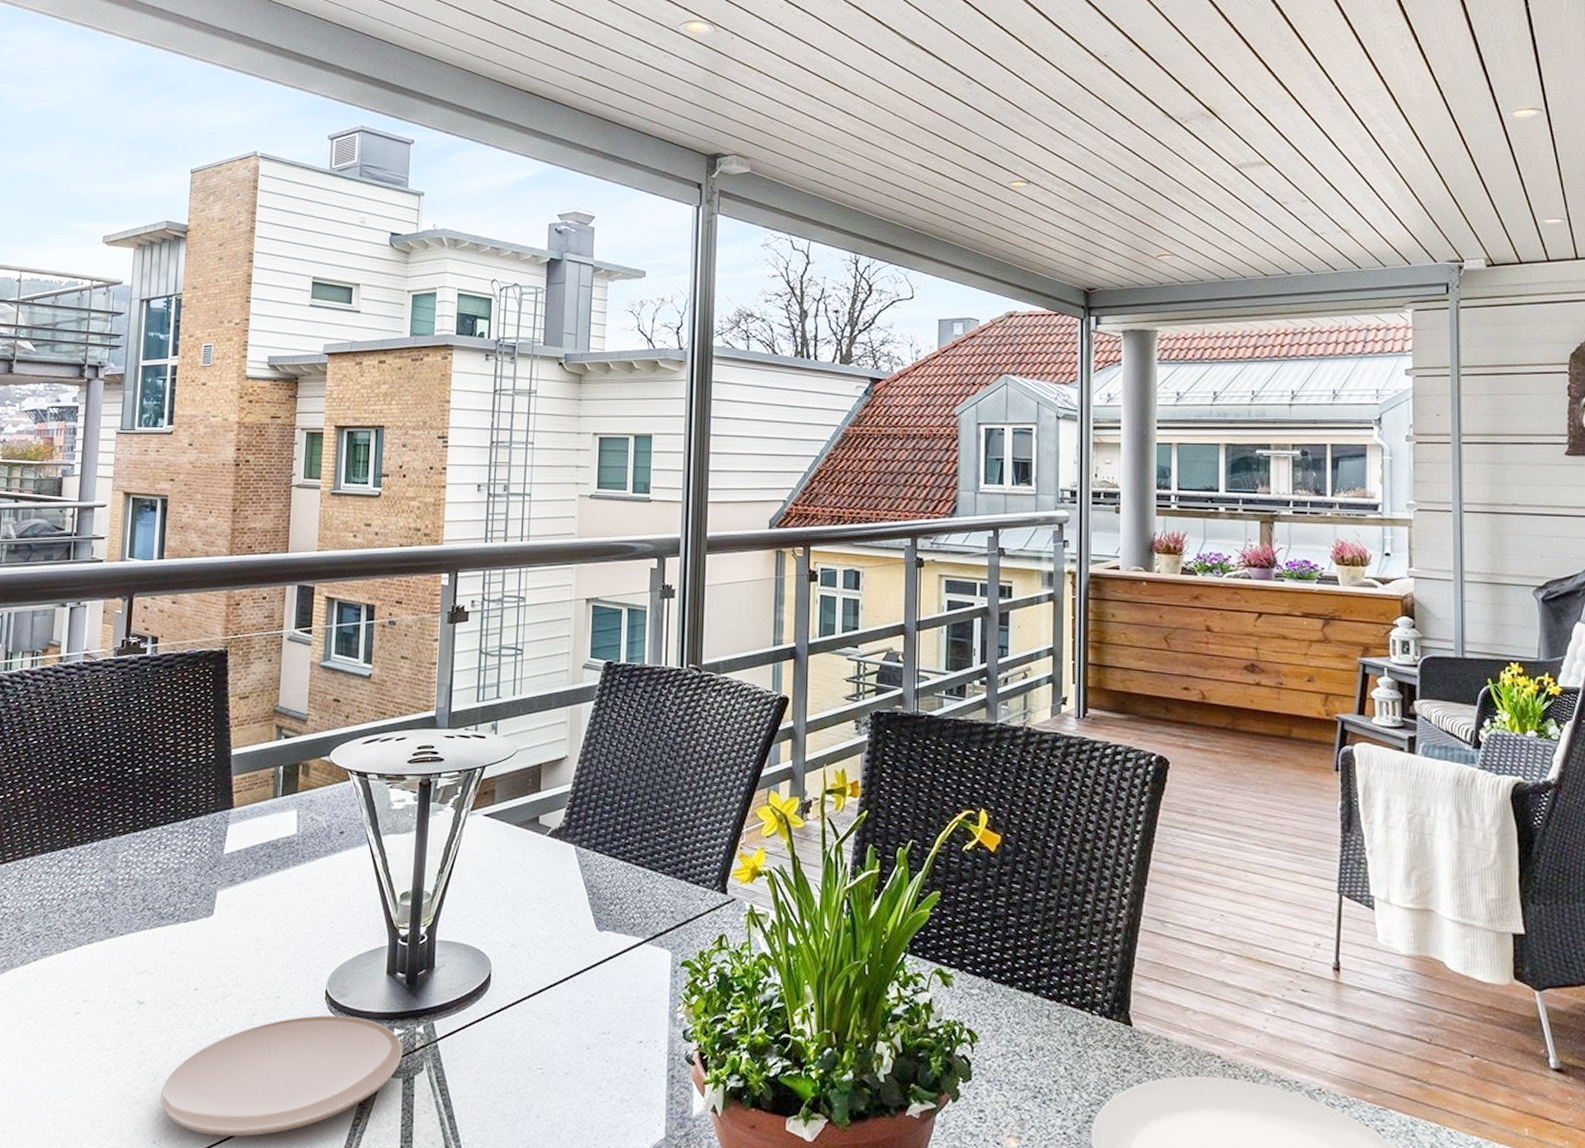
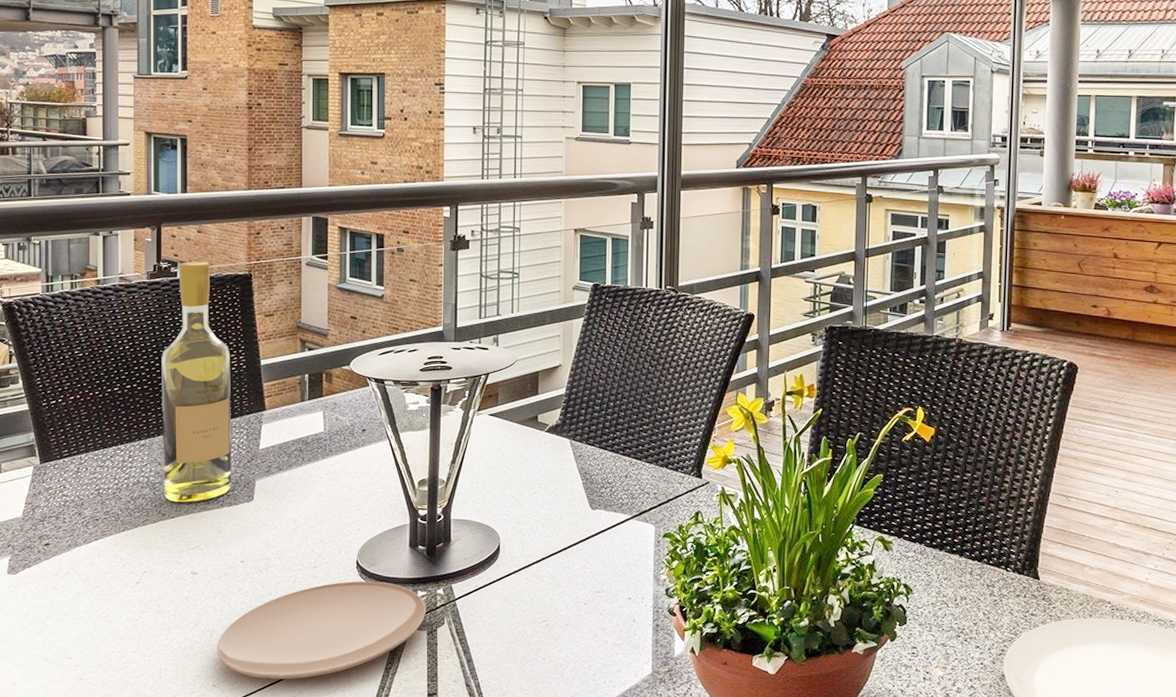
bottle: none [114,635,199,917] -> present [161,261,232,503]

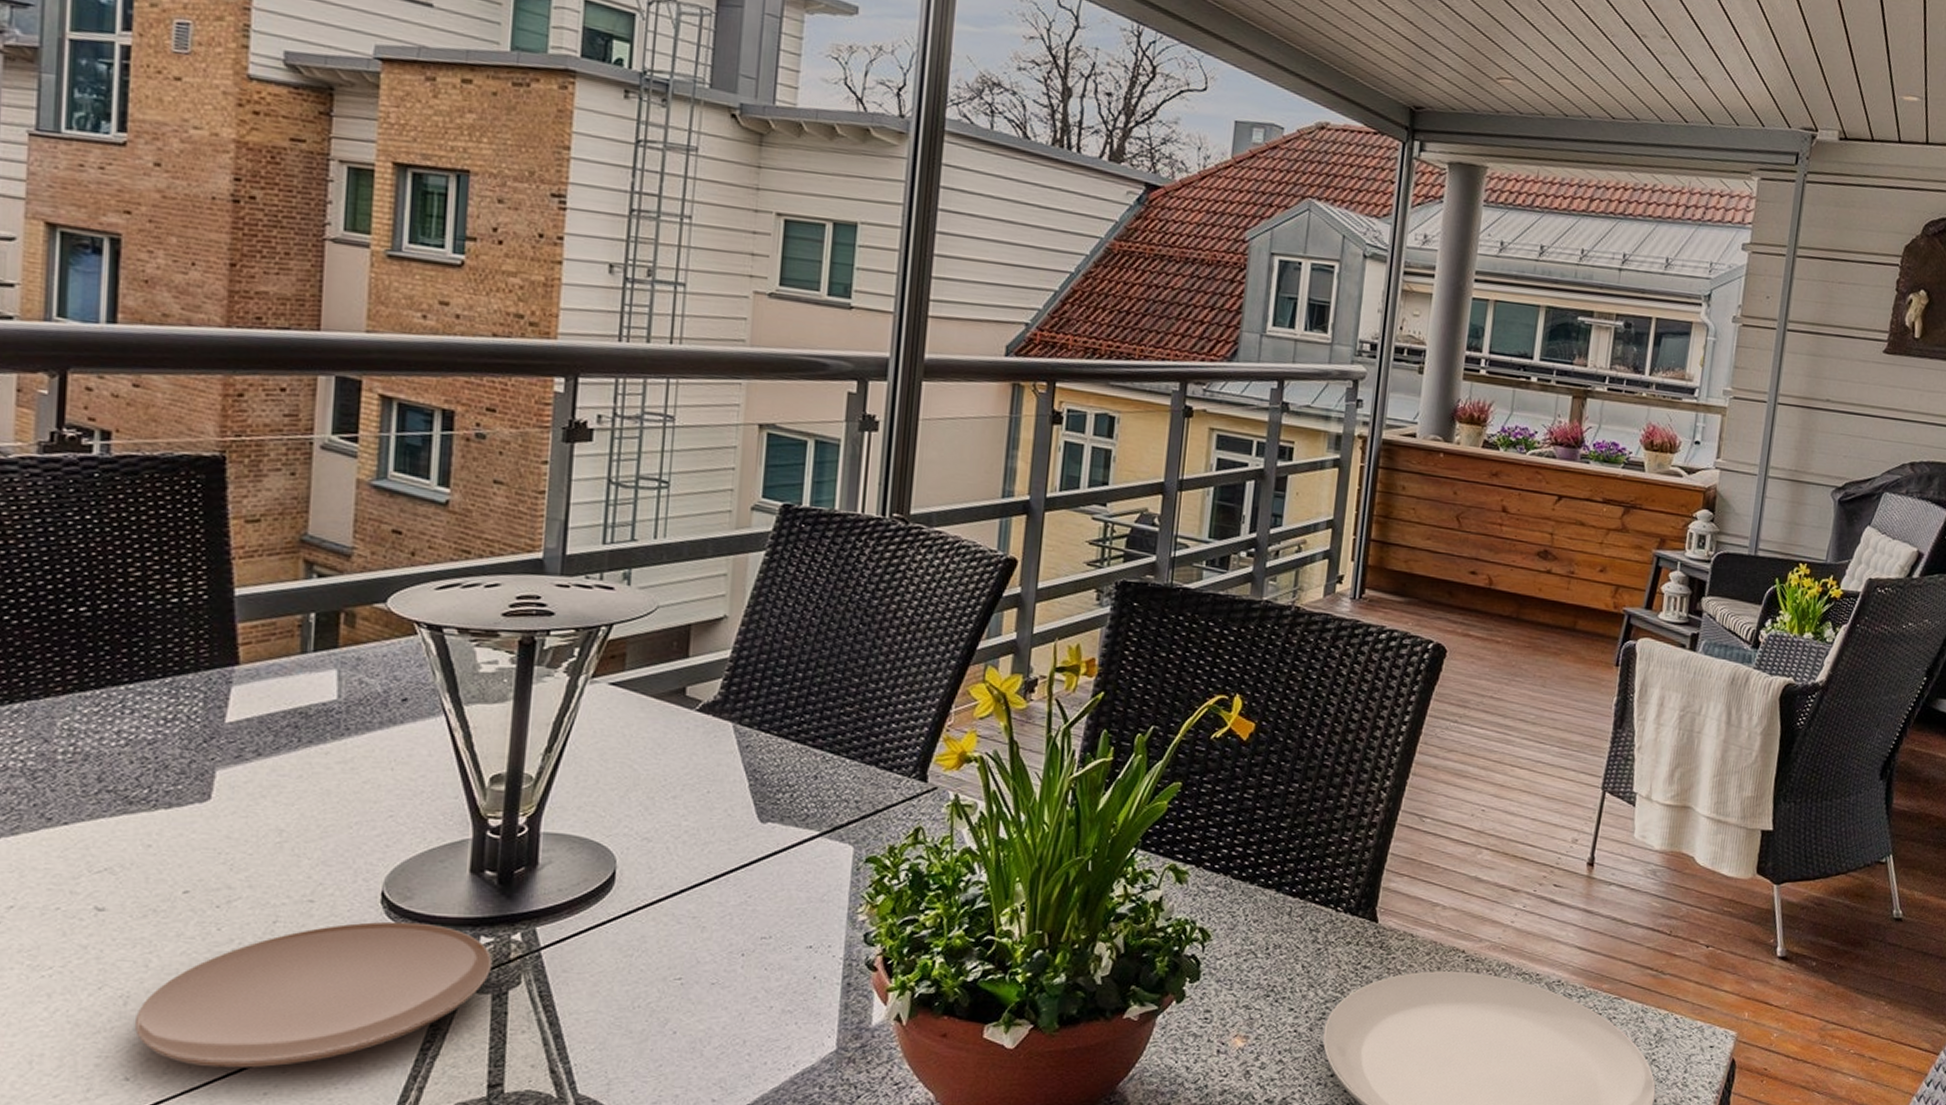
bottle: present [161,261,232,503] -> none [51,430,182,802]

